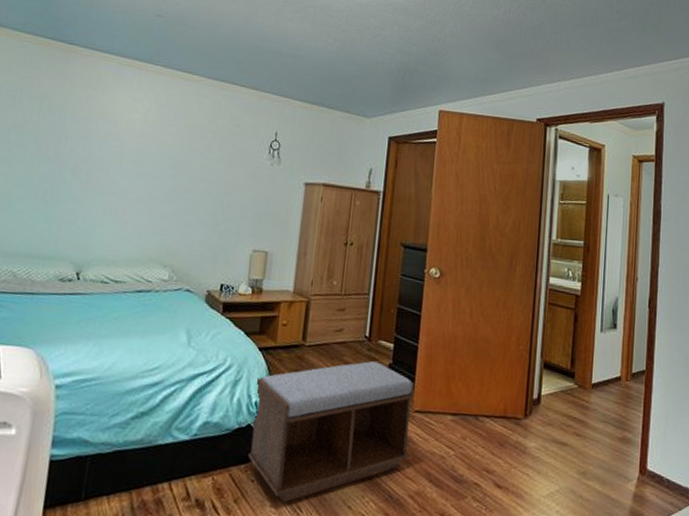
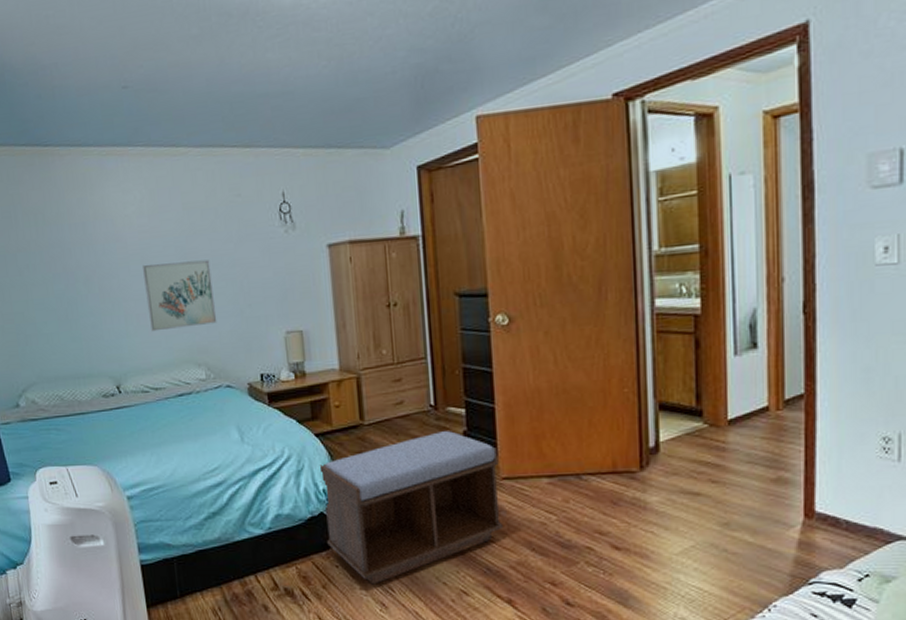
wall art: none [126,165,198,231] -> present [143,259,218,332]

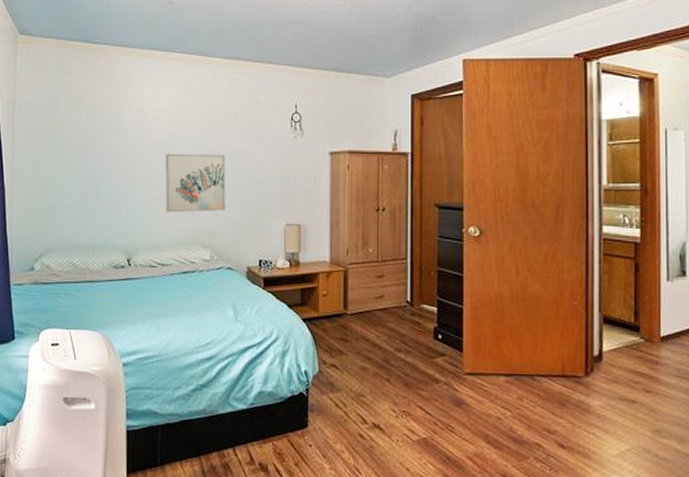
bench: present [319,431,504,585] -> none [303,326,464,466]

